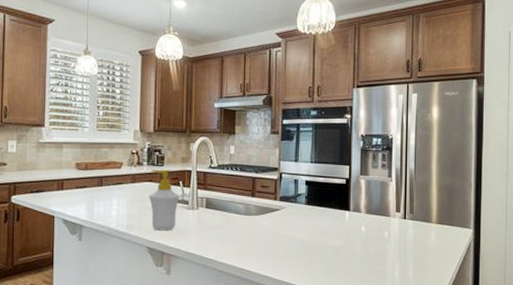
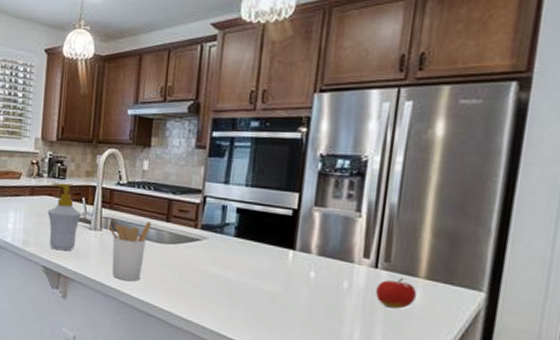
utensil holder: none [204,197,240,252] -> present [108,220,152,282]
fruit: none [407,224,432,248] -> present [376,277,418,309]

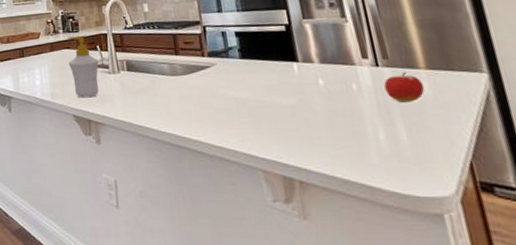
utensil holder: present [108,220,152,282] -> none [125,57,165,117]

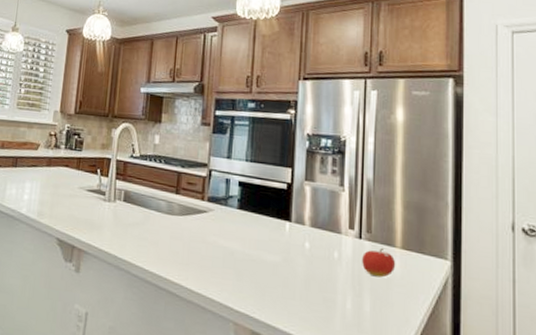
soap bottle: present [68,34,100,98] -> none [63,154,97,223]

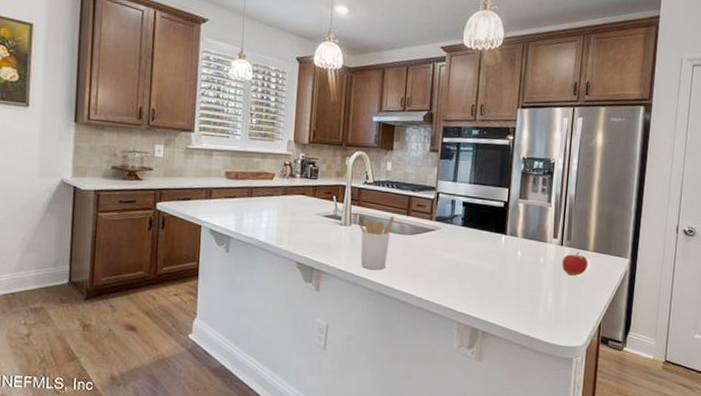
utensil holder: none [122,192,163,254] -> present [357,215,395,270]

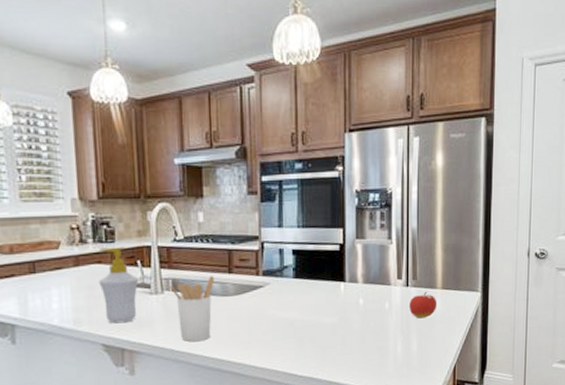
soap bottle: none [300,182,333,247] -> present [98,245,140,324]

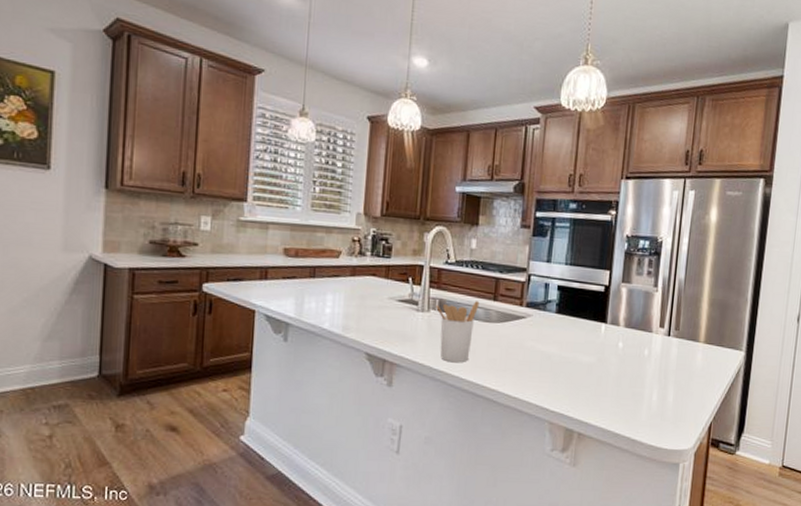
soap bottle: present [98,245,140,324] -> none [370,261,409,336]
fruit: present [409,291,438,319] -> none [669,343,699,370]

